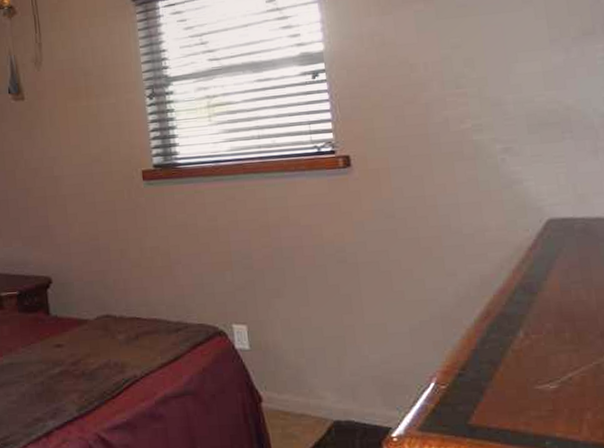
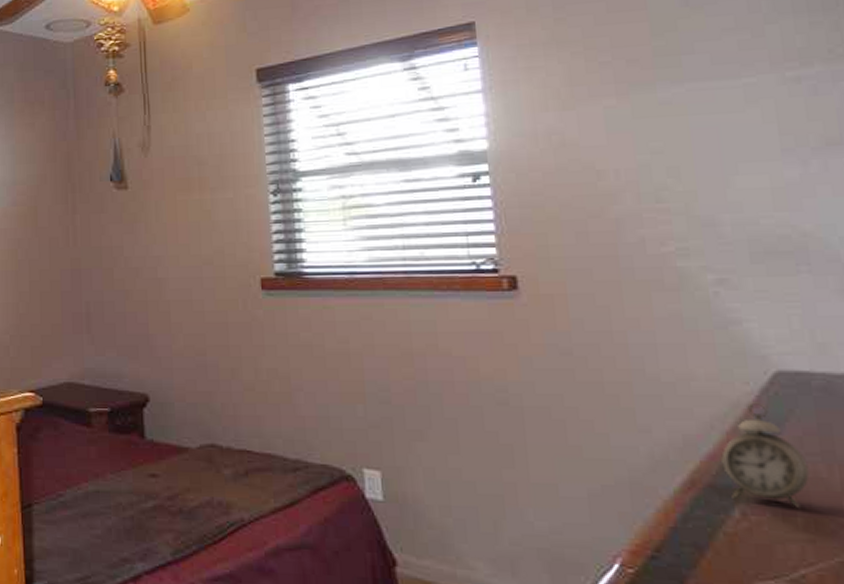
alarm clock: none [509,244,574,327] -> present [721,402,810,509]

